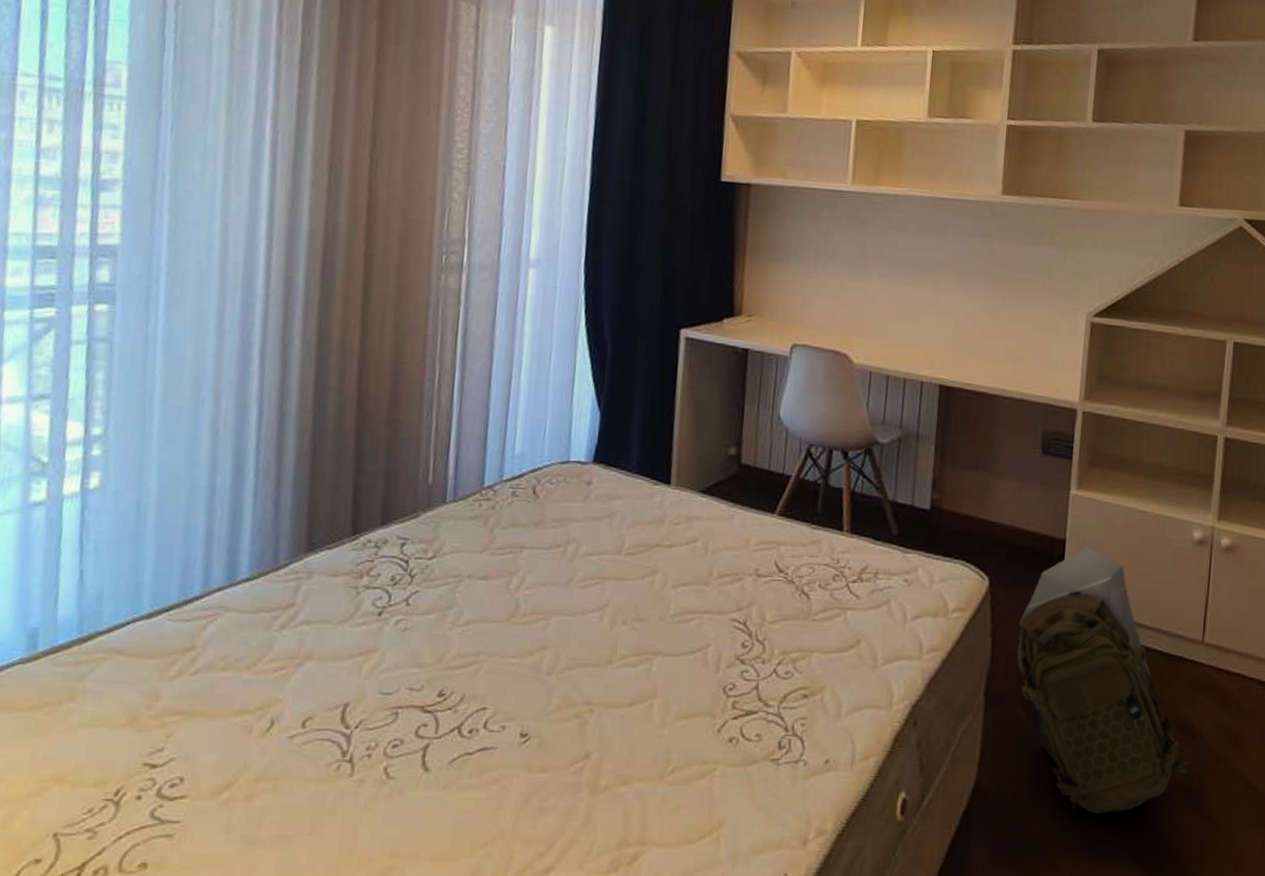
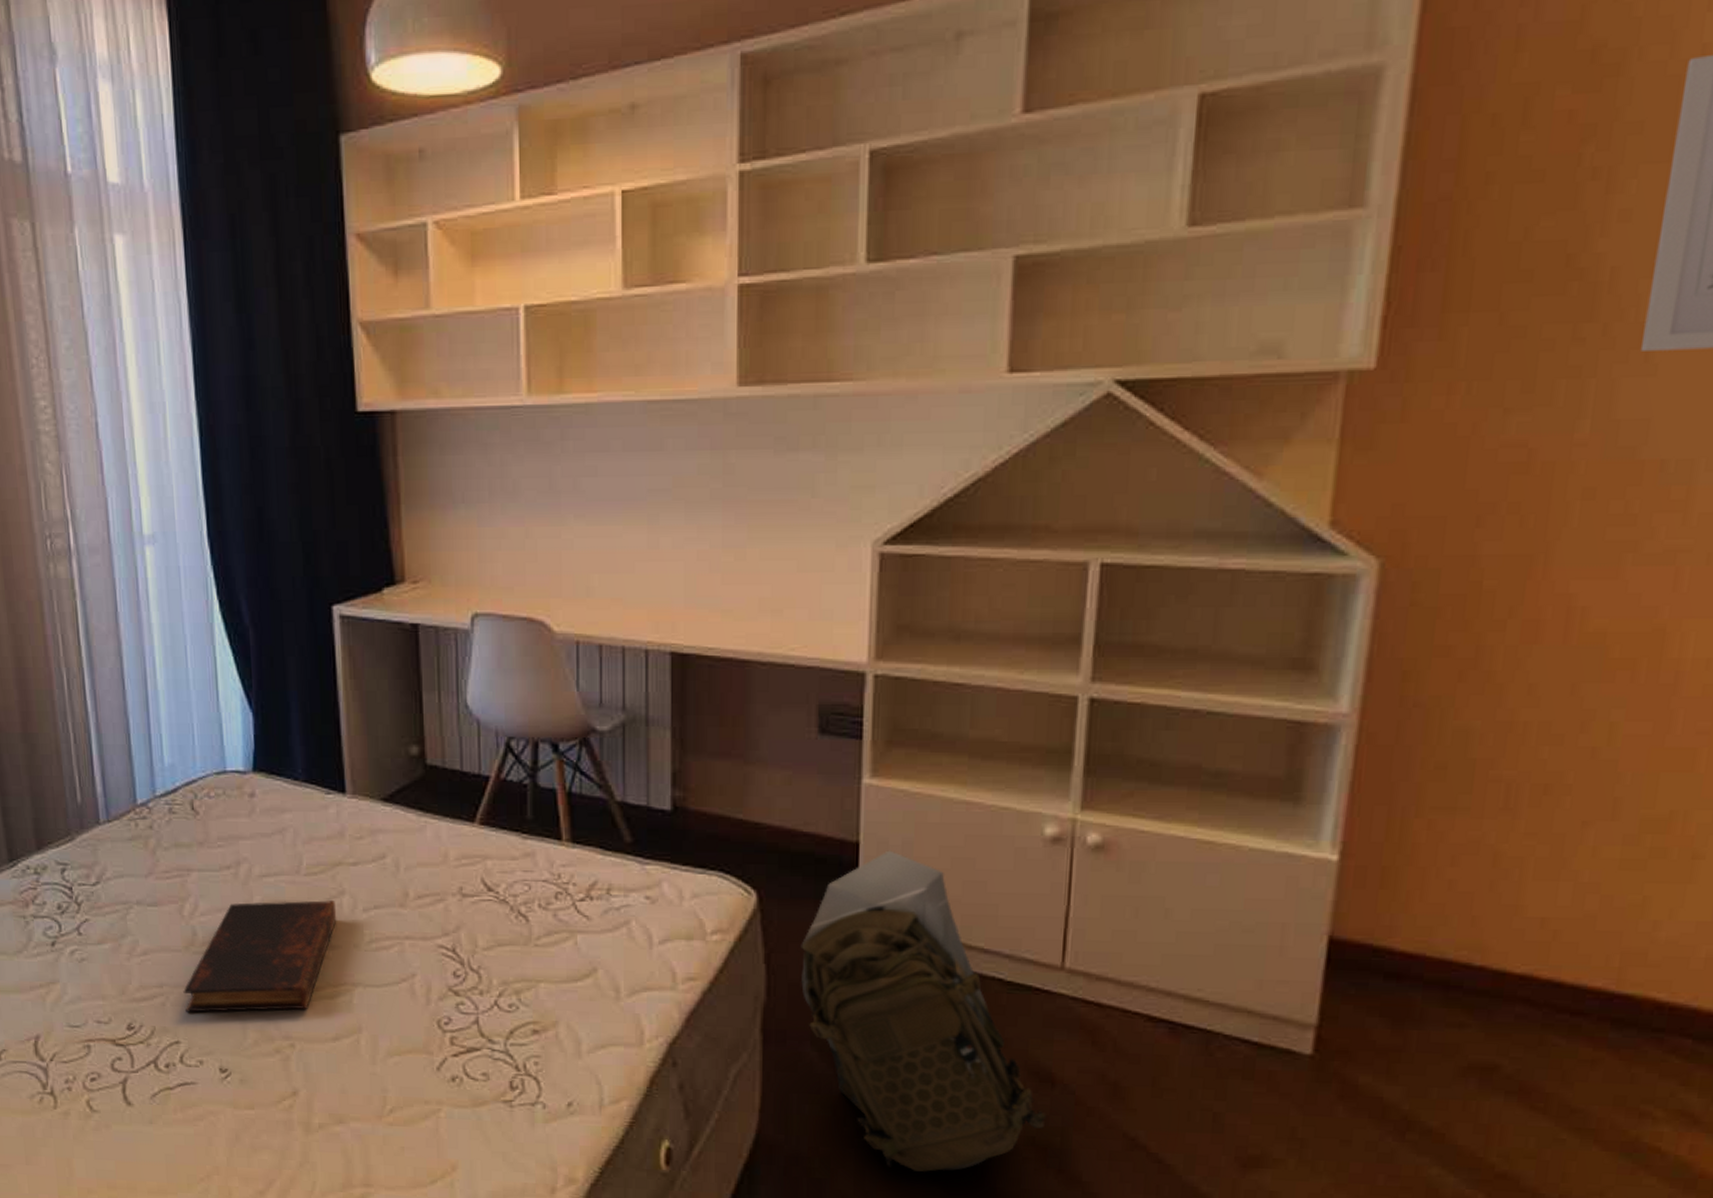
book: none [497,577,649,680] -> present [183,900,337,1013]

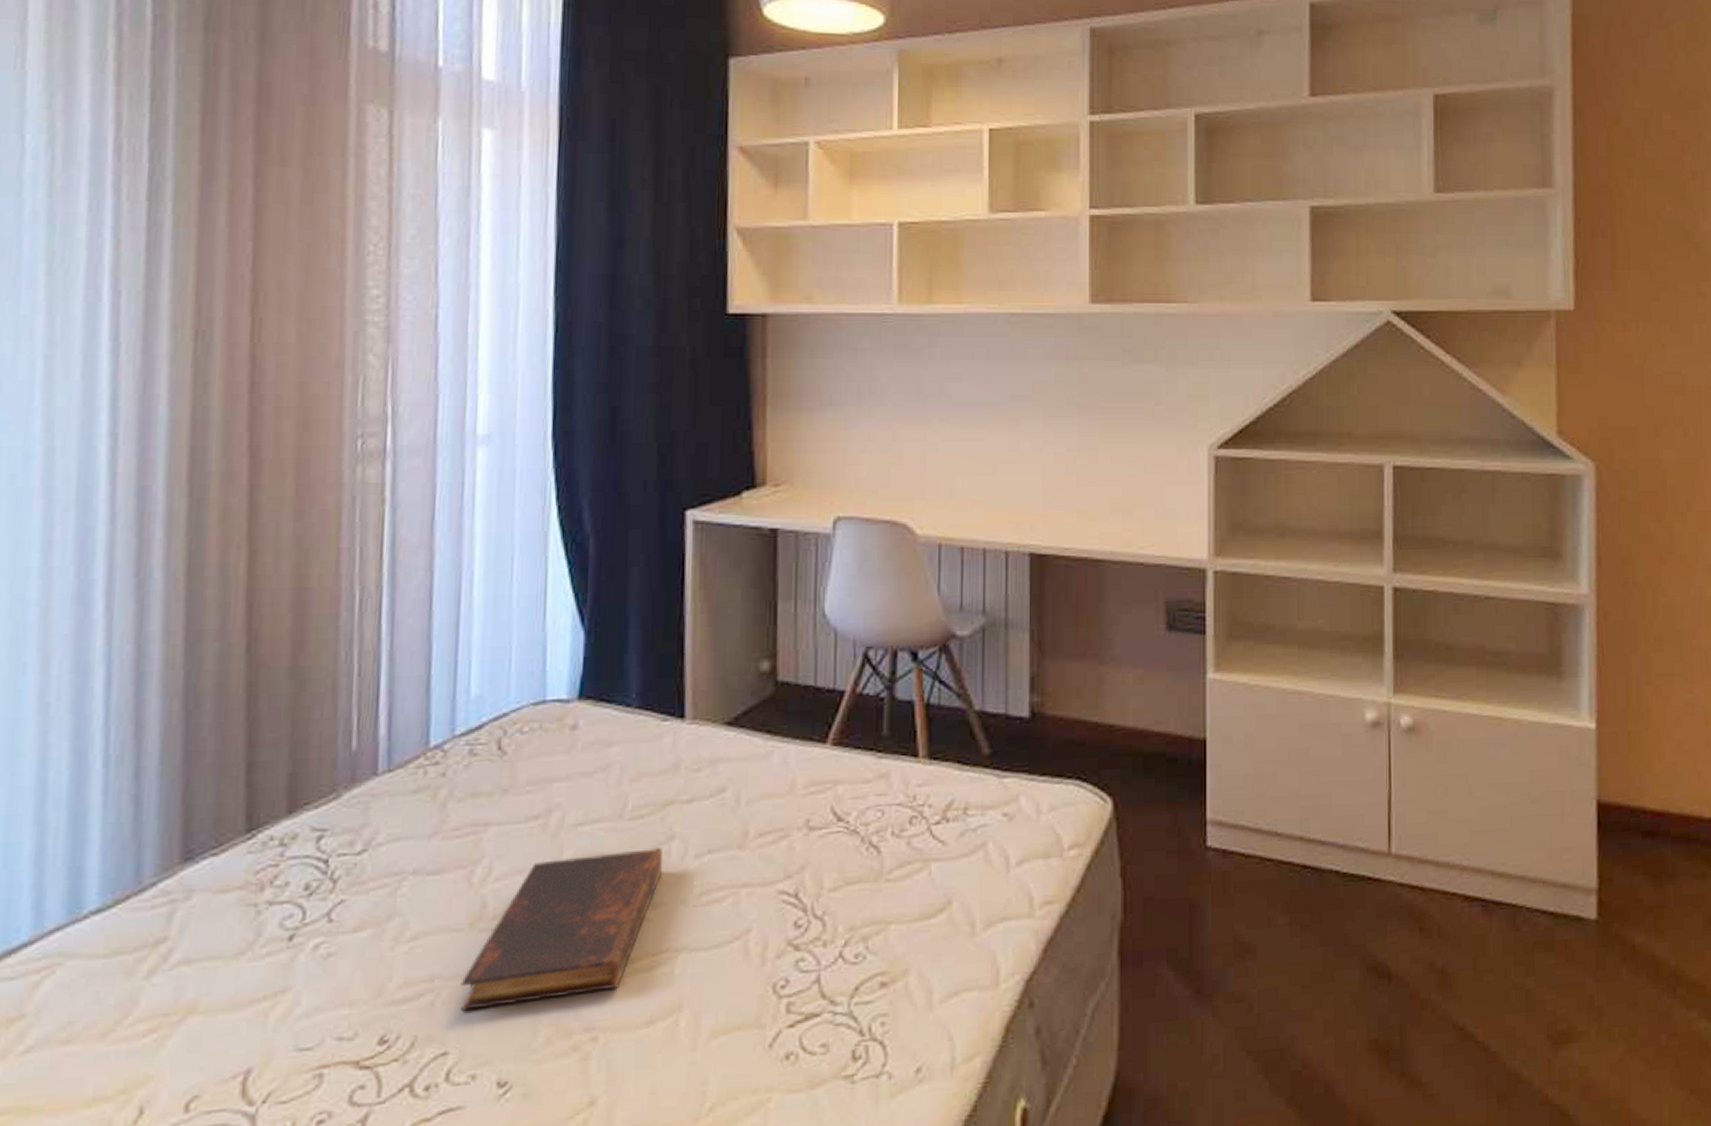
backpack: present [801,850,1046,1173] -> none [1155,745,1386,1098]

